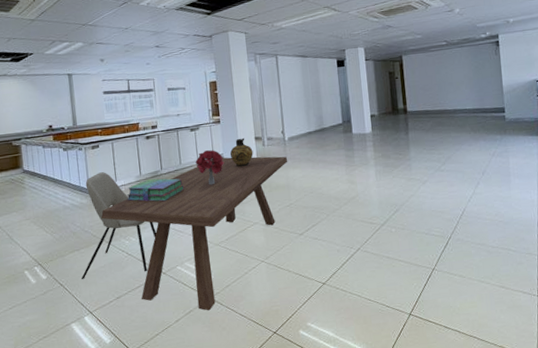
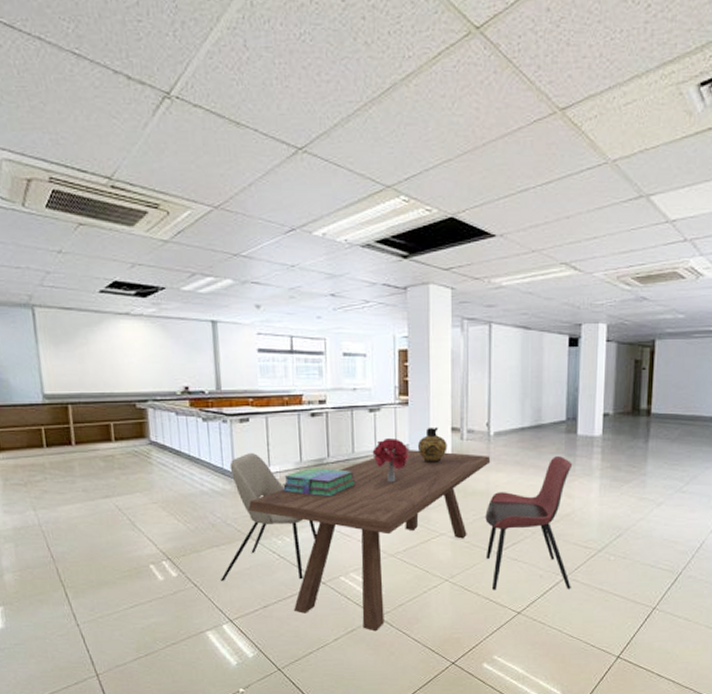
dining chair: none [288,151,364,266] -> present [485,456,573,590]

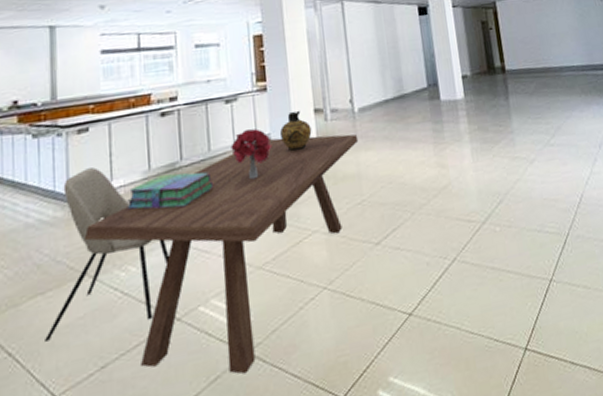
dining chair: present [485,456,573,590] -> none [359,125,462,291]

